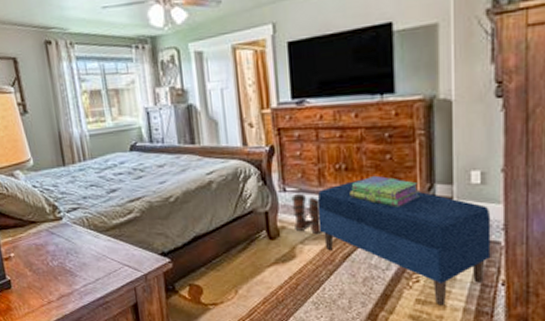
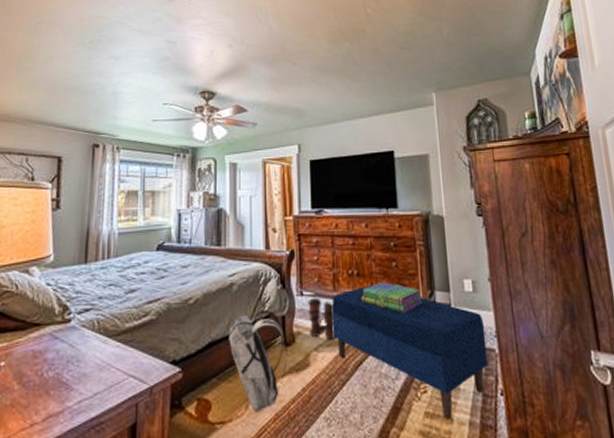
backpack: none [212,206,273,295] -> present [229,309,288,411]

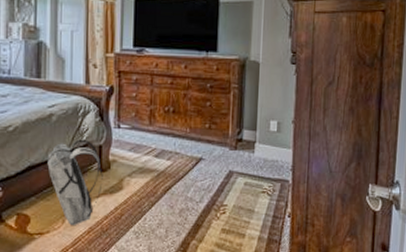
boots: present [308,297,337,341] -> none [124,130,150,169]
bench: present [331,284,488,419] -> none [146,121,283,235]
stack of books: present [361,281,423,313] -> none [175,119,231,148]

